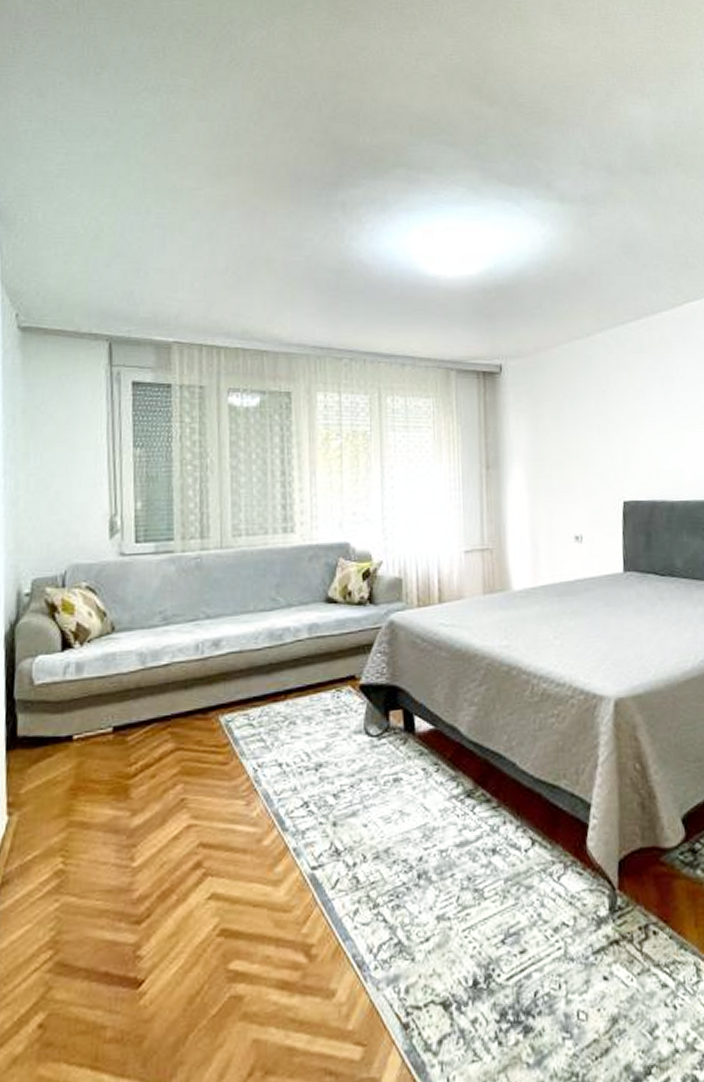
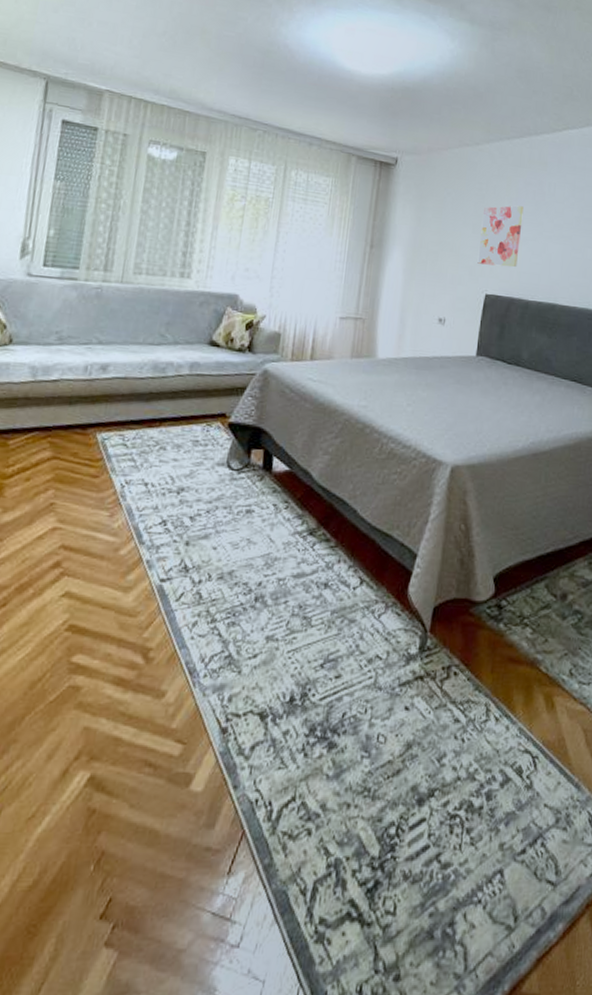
wall art: none [607,396,654,468] -> present [477,205,524,267]

